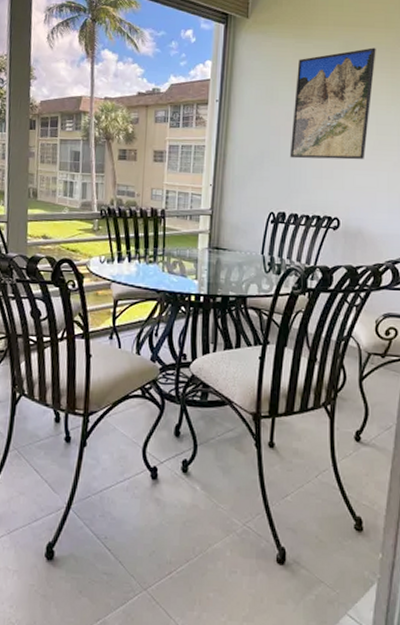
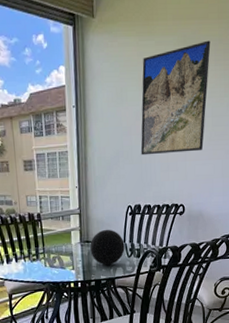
decorative ball: none [220,236,262,280] -> present [90,229,125,265]

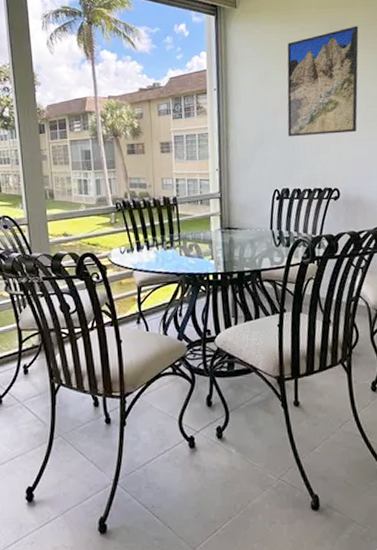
decorative ball: present [90,229,125,265] -> none [232,214,272,255]

